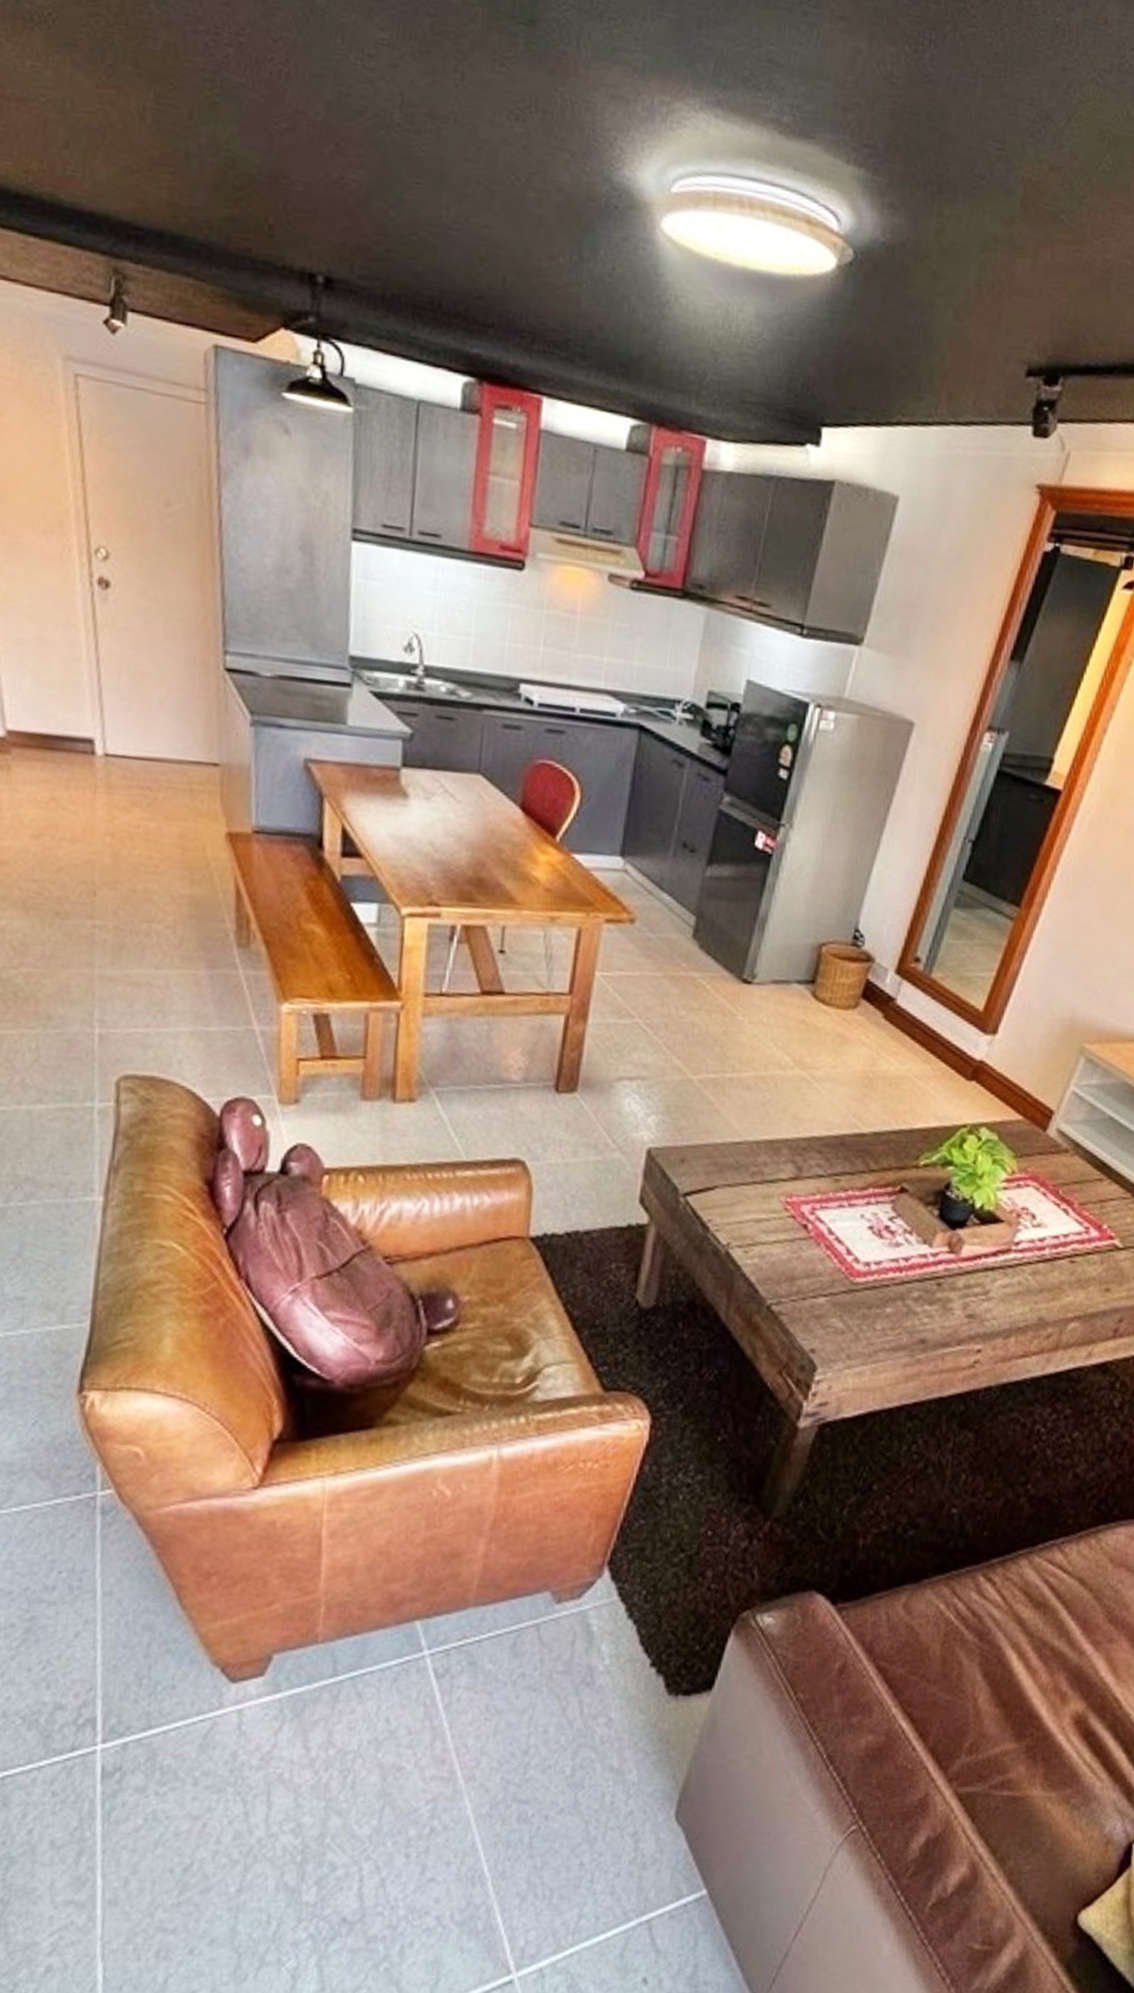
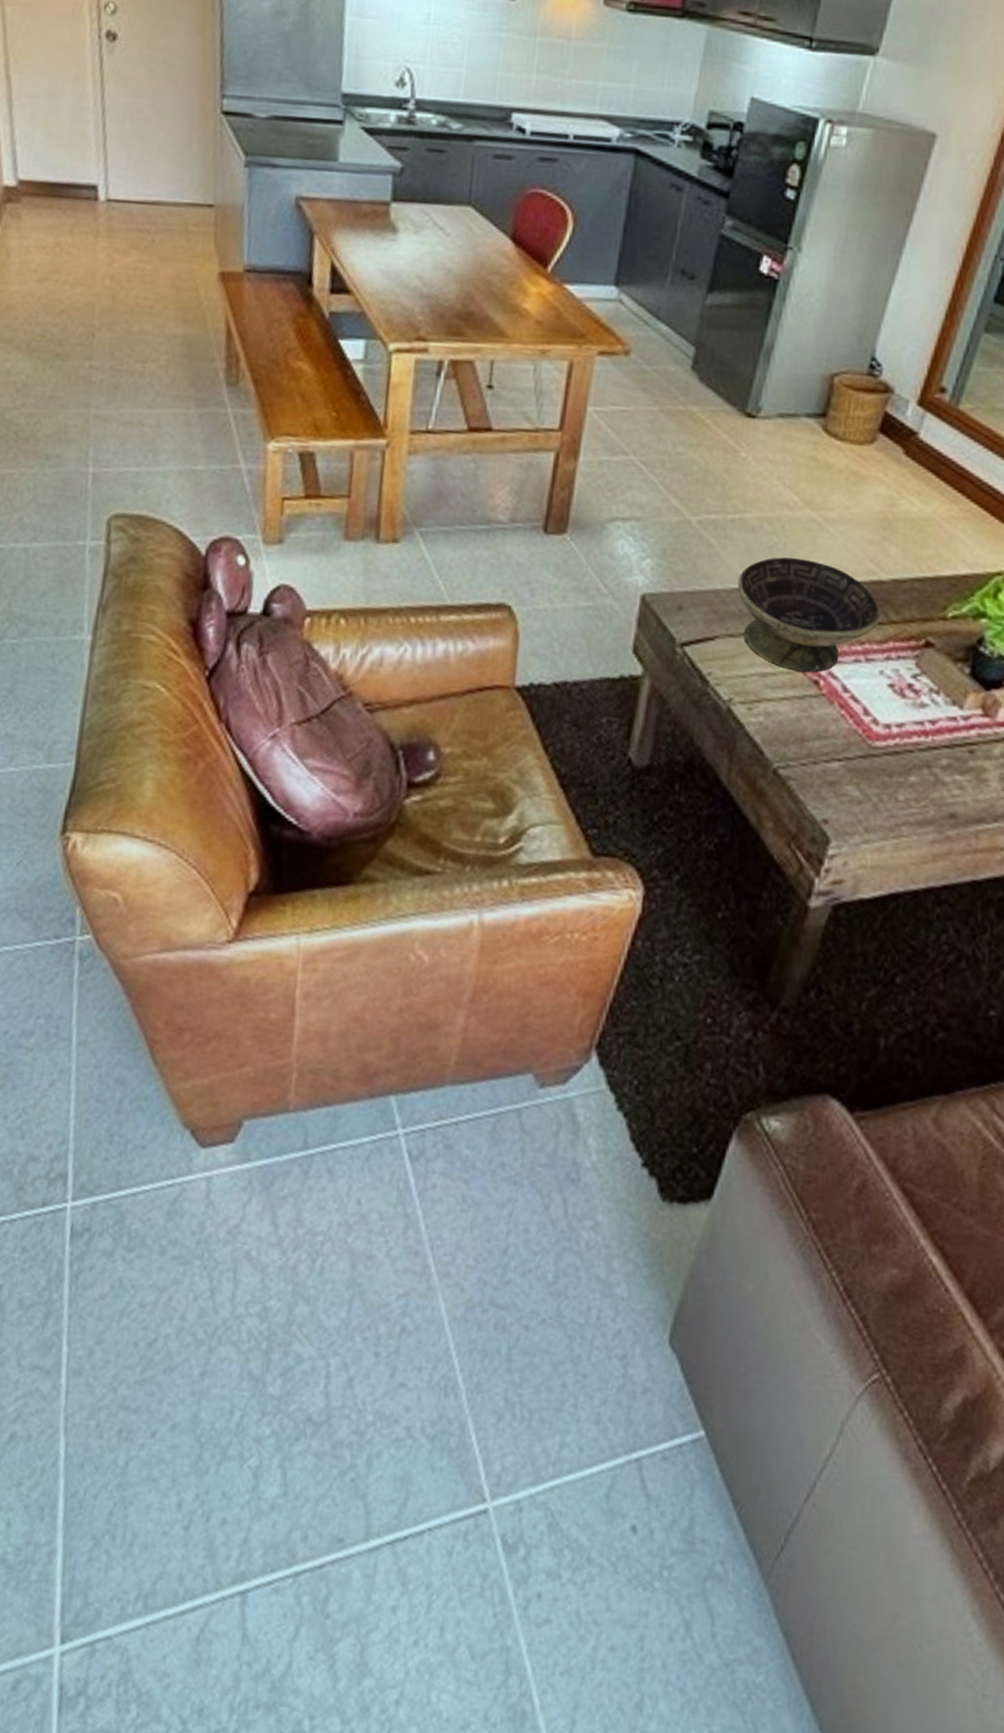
decorative bowl: none [735,1113,862,1218] -> present [737,557,881,673]

